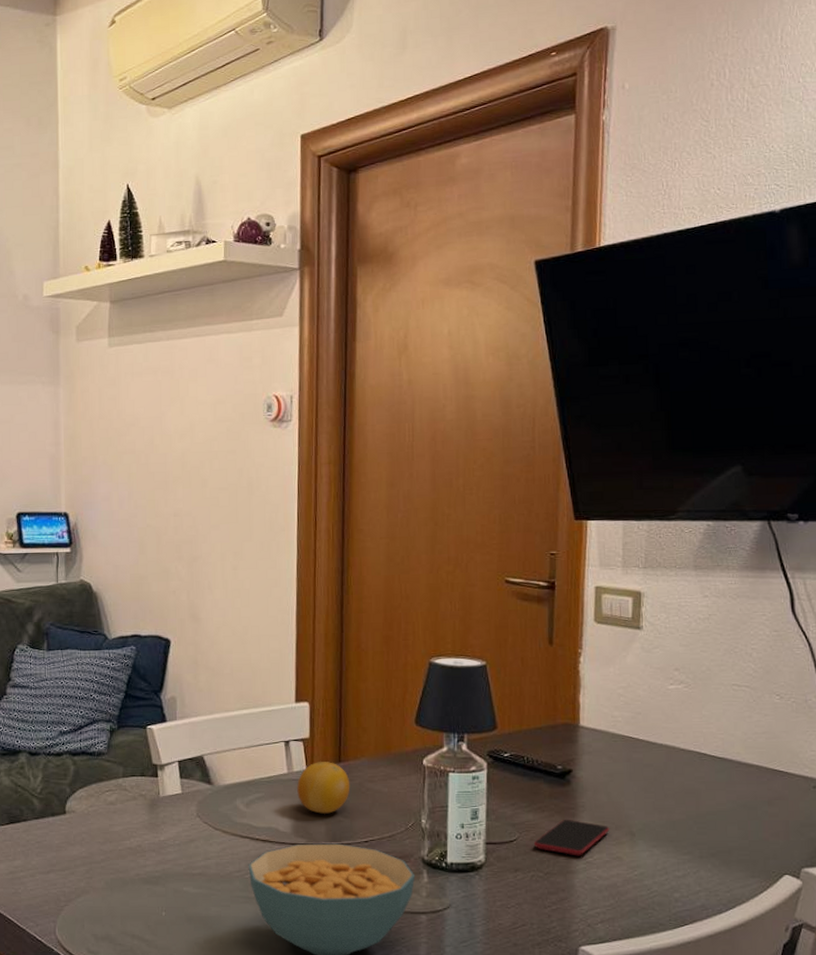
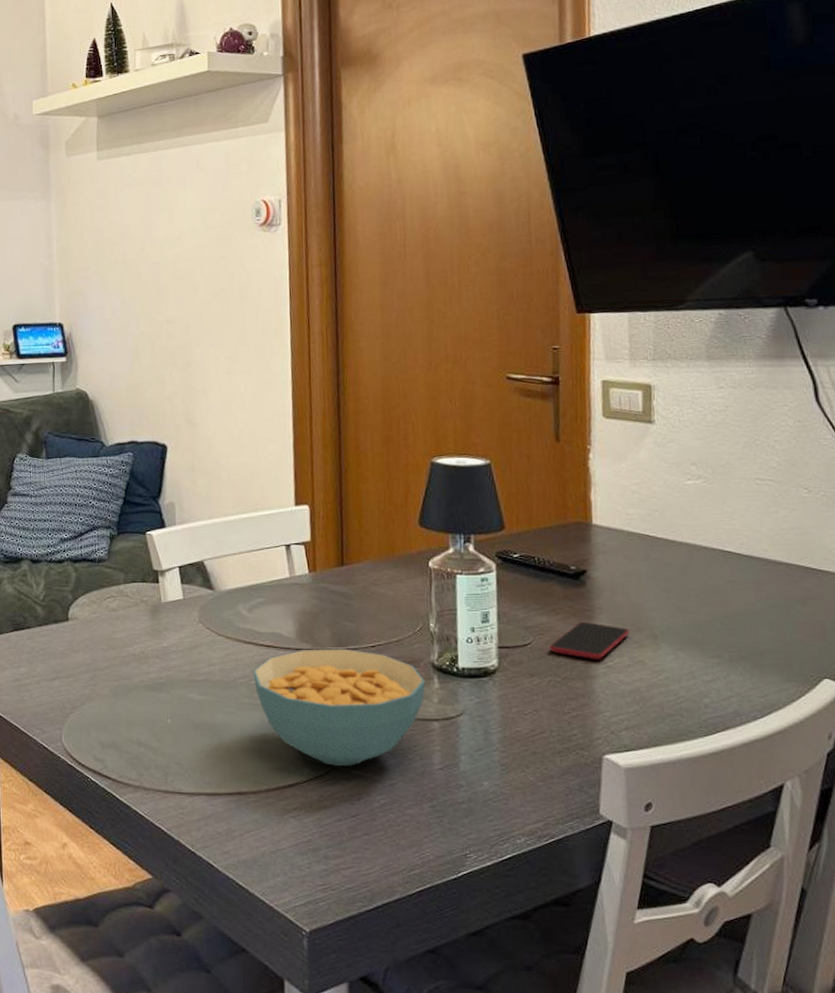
fruit: present [297,762,350,814] -> none [300,565,355,618]

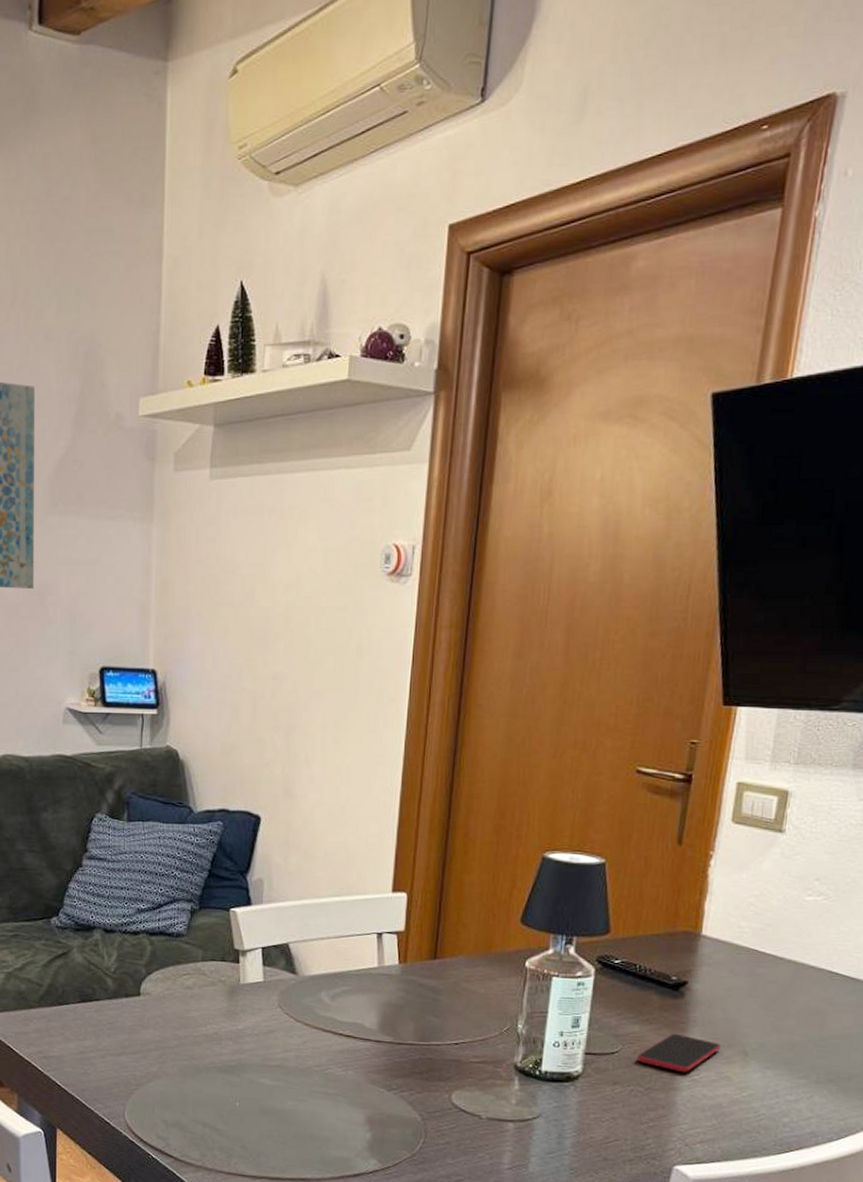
cereal bowl: present [252,648,426,766] -> none [329,1042,506,1160]

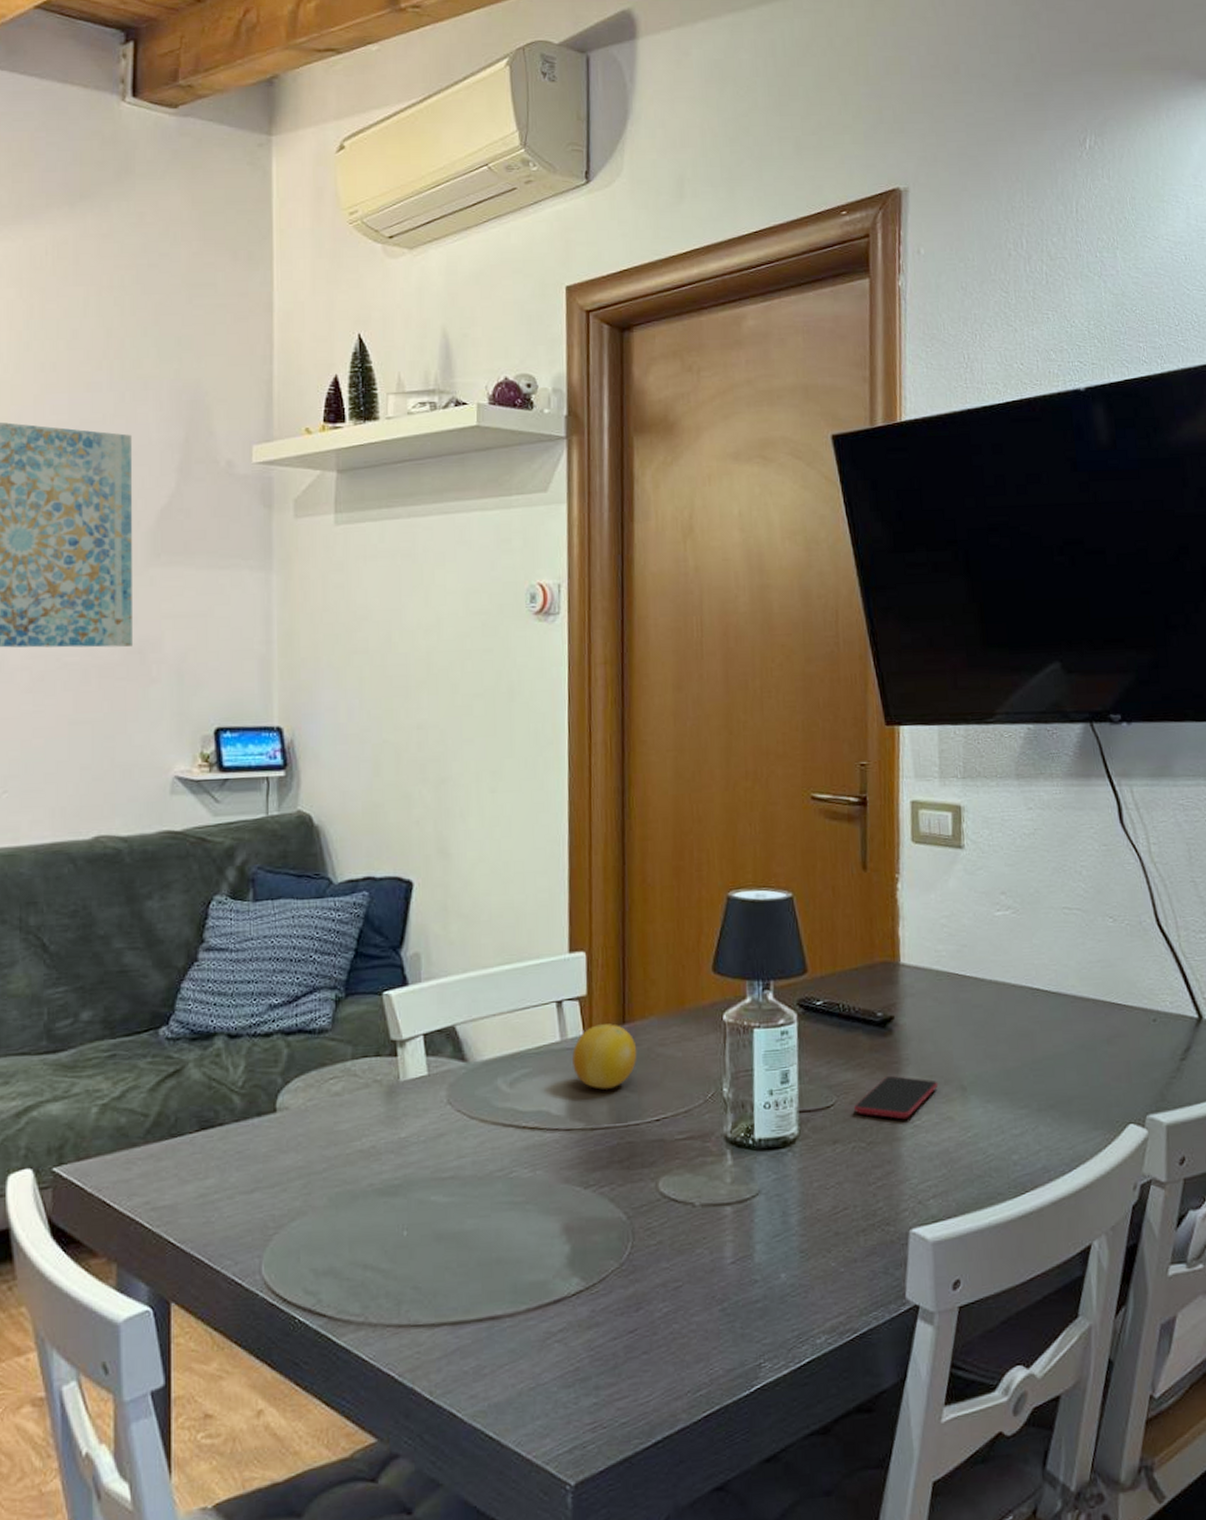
fruit: none [387,957,445,1012] -> present [572,1024,637,1089]

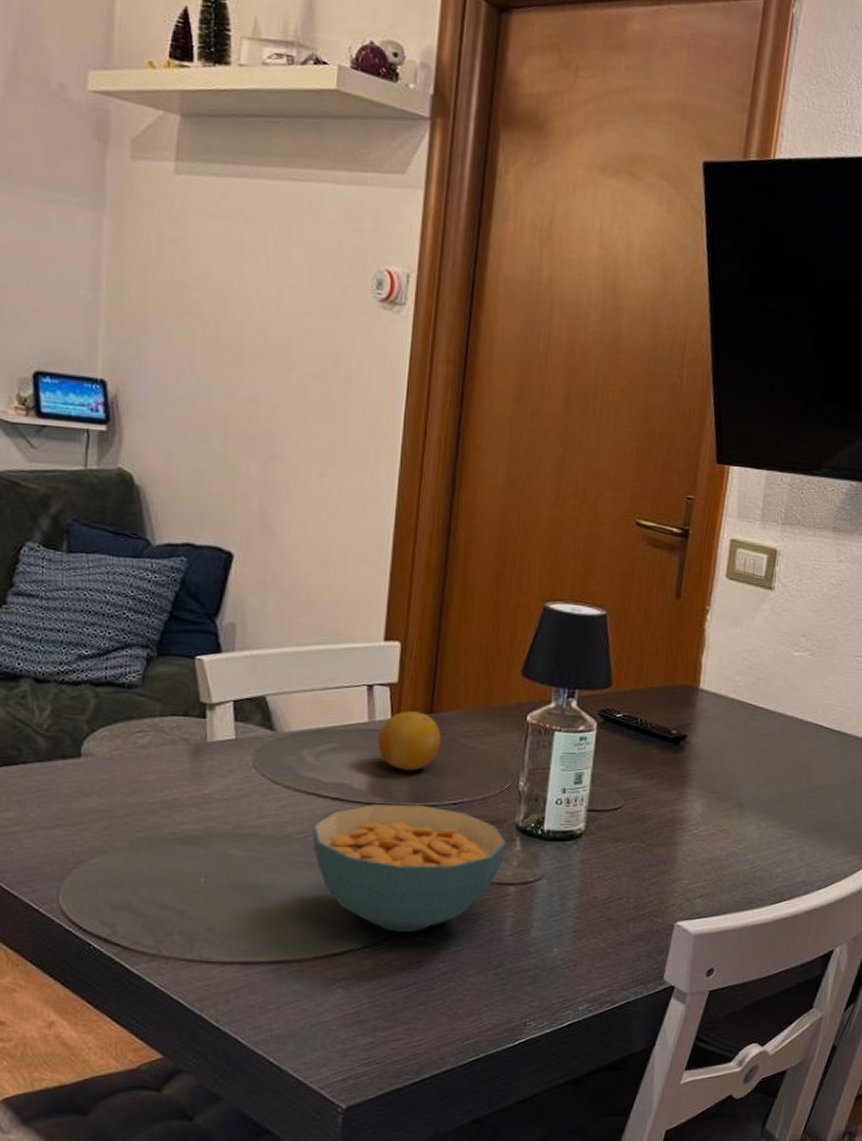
cereal bowl: none [512,1125,718,1271] -> present [312,804,507,932]
smartphone: present [853,1075,939,1120] -> none [638,787,719,827]

